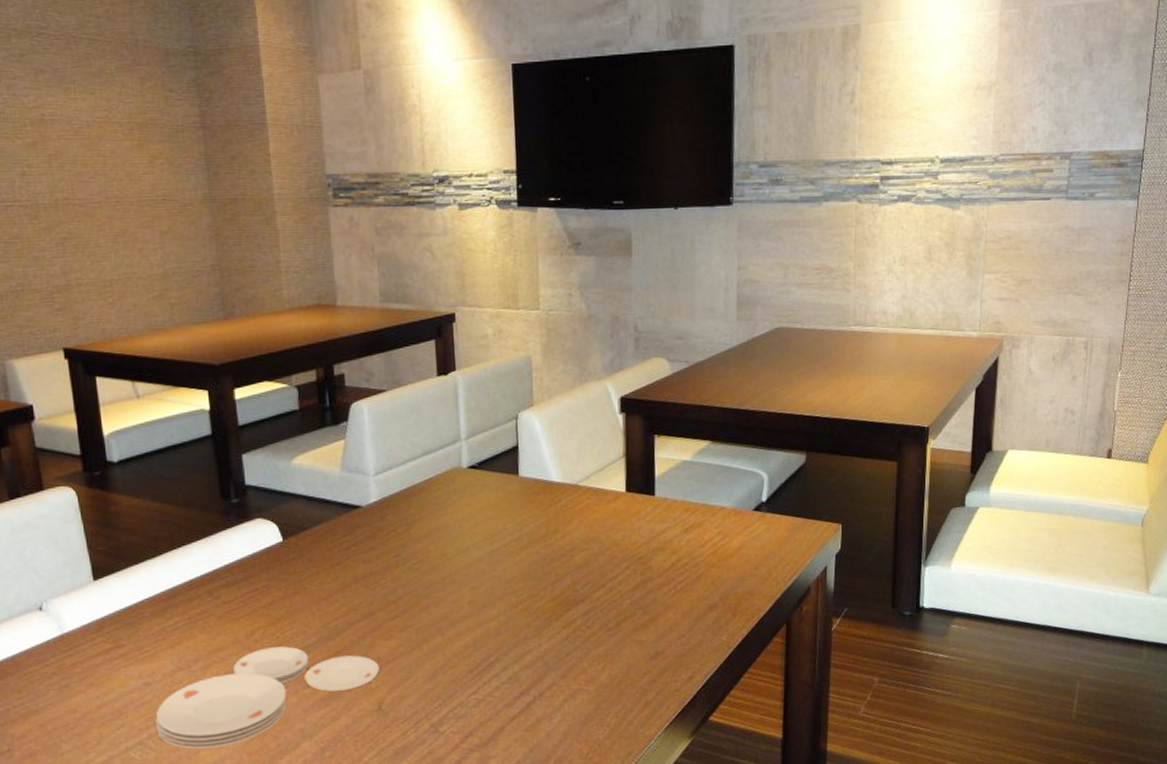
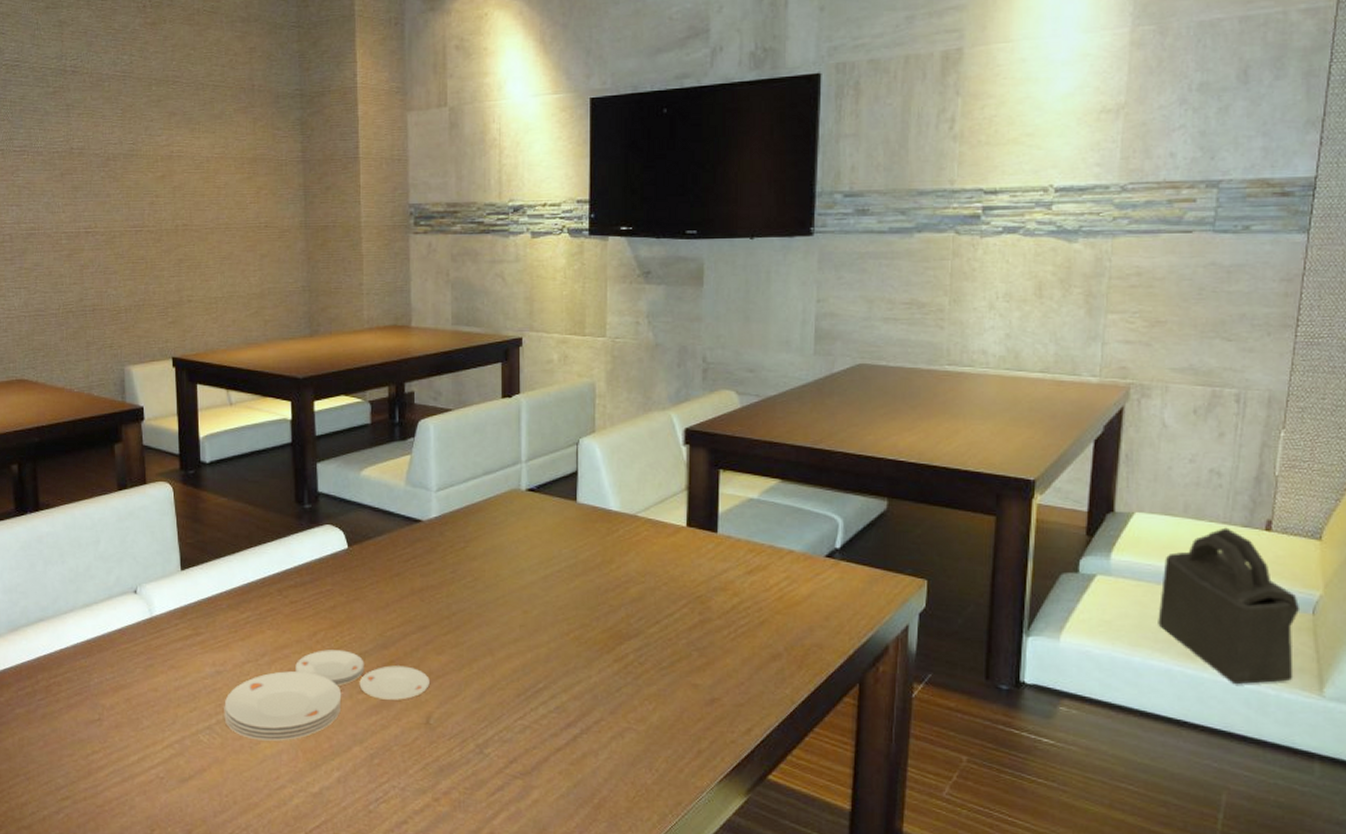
handbag: none [1027,458,1133,591] -> present [1158,527,1301,685]

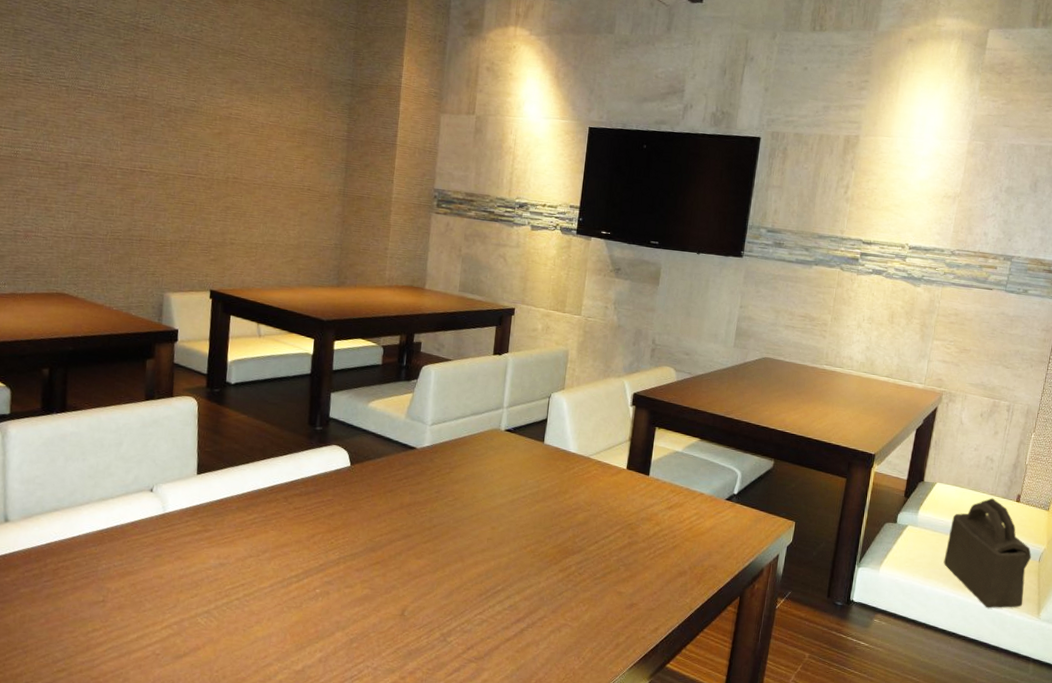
plate: present [224,650,430,742] -> none [222,550,408,626]

